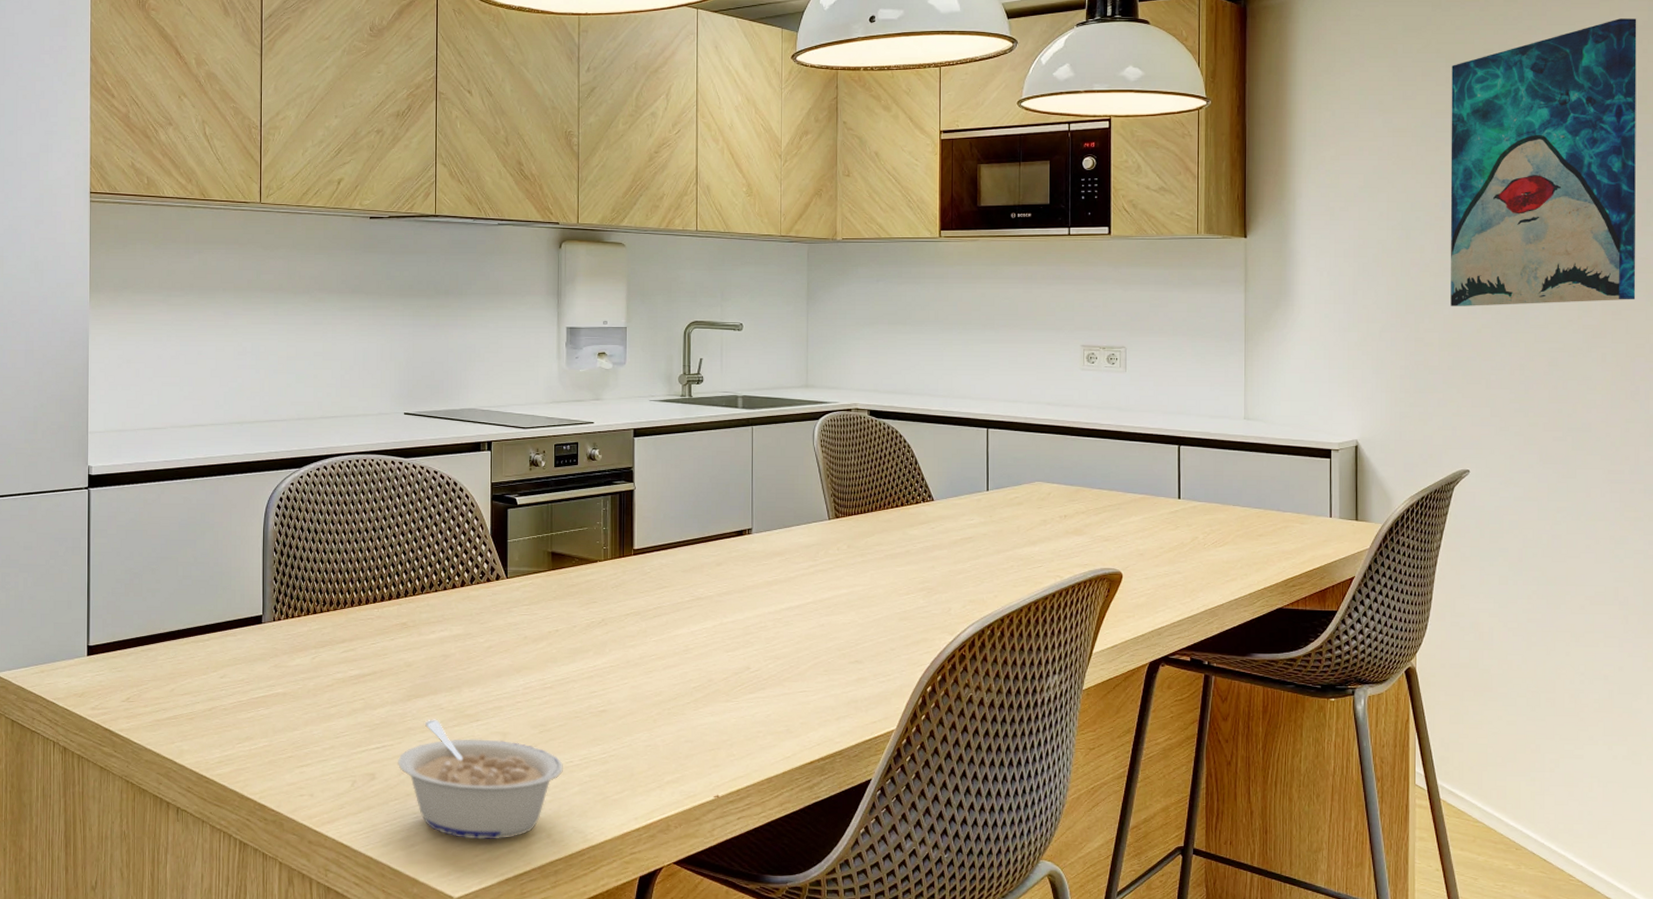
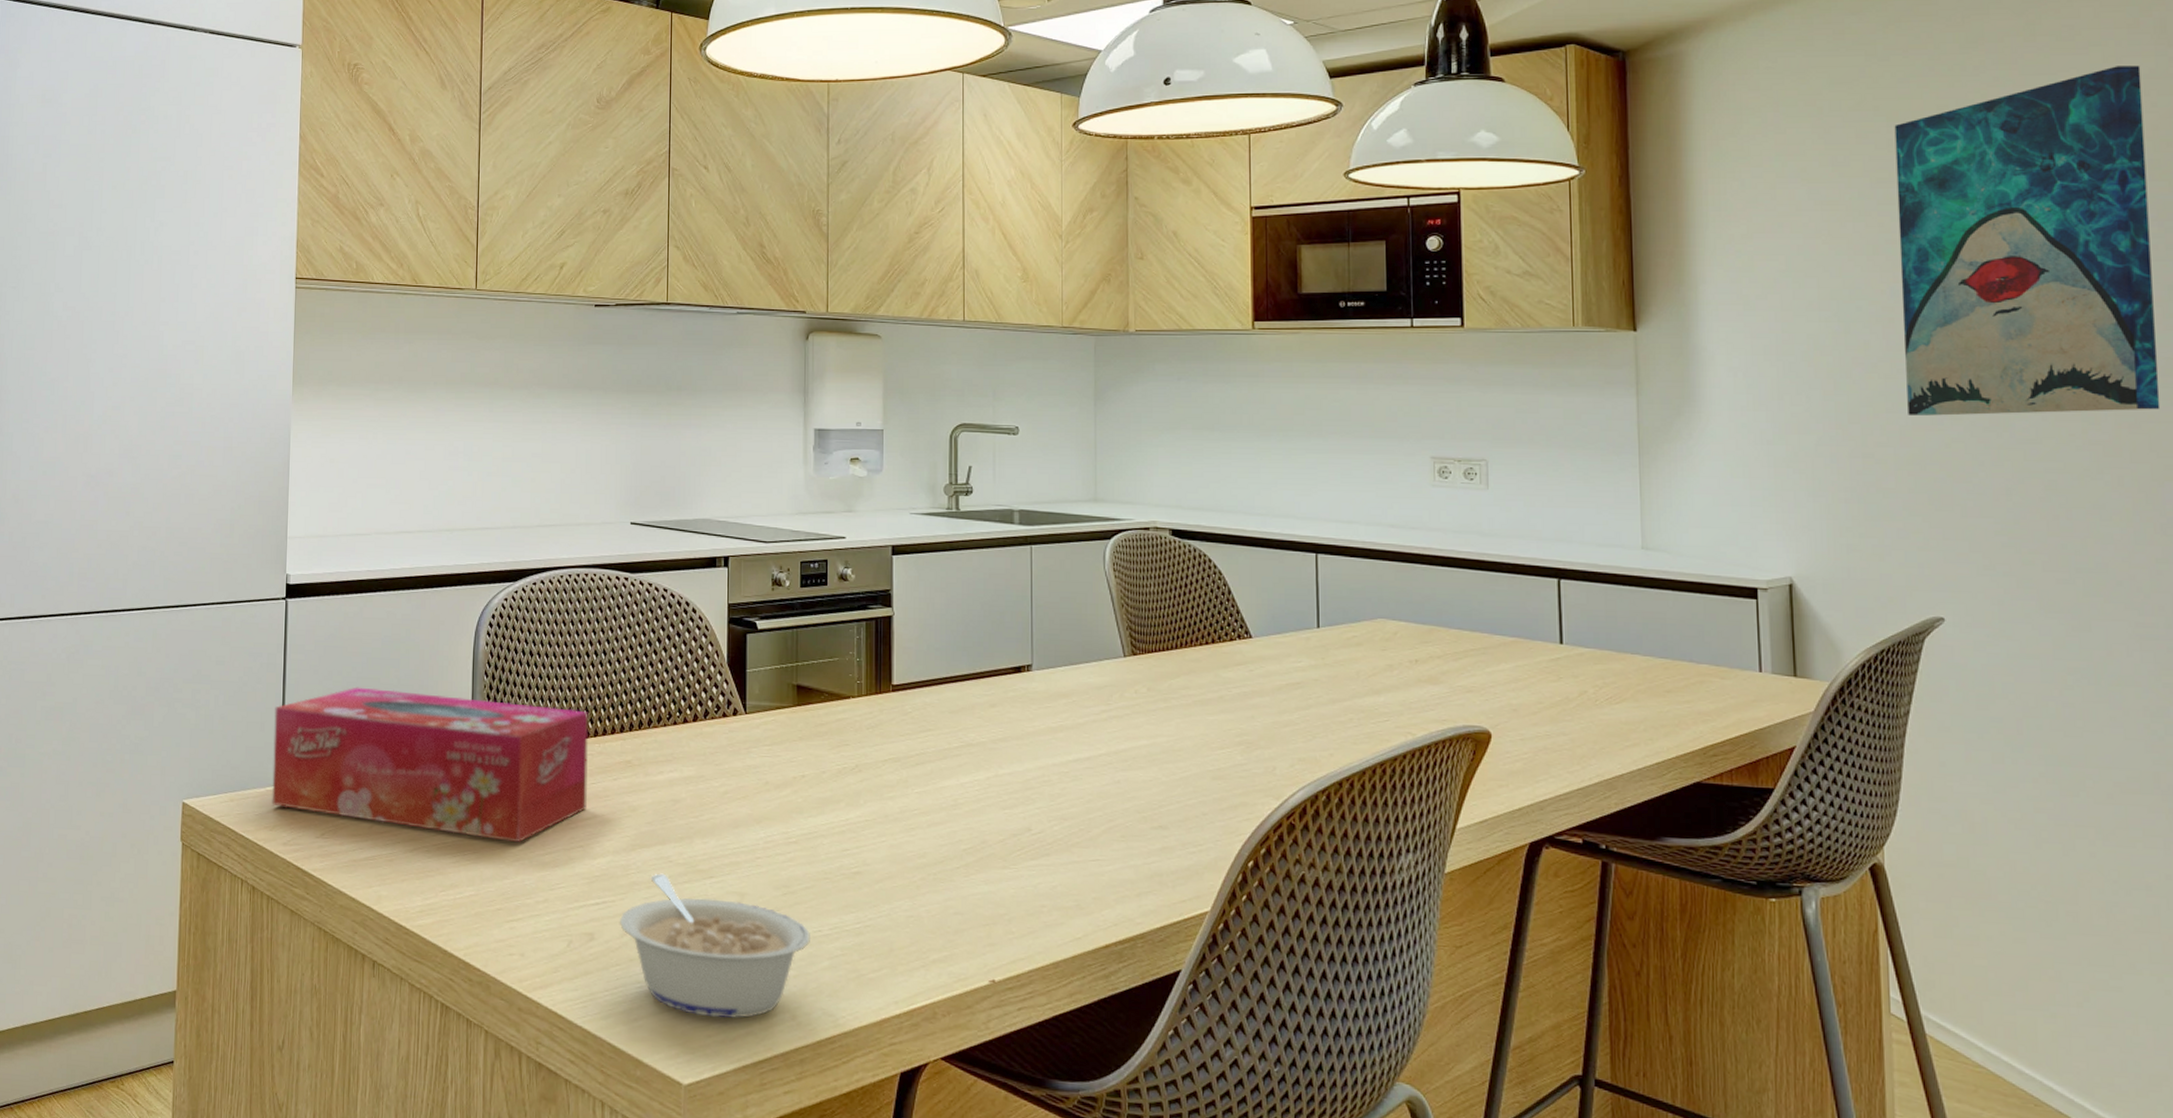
tissue box: none [80,566,368,699] -> present [272,687,588,843]

